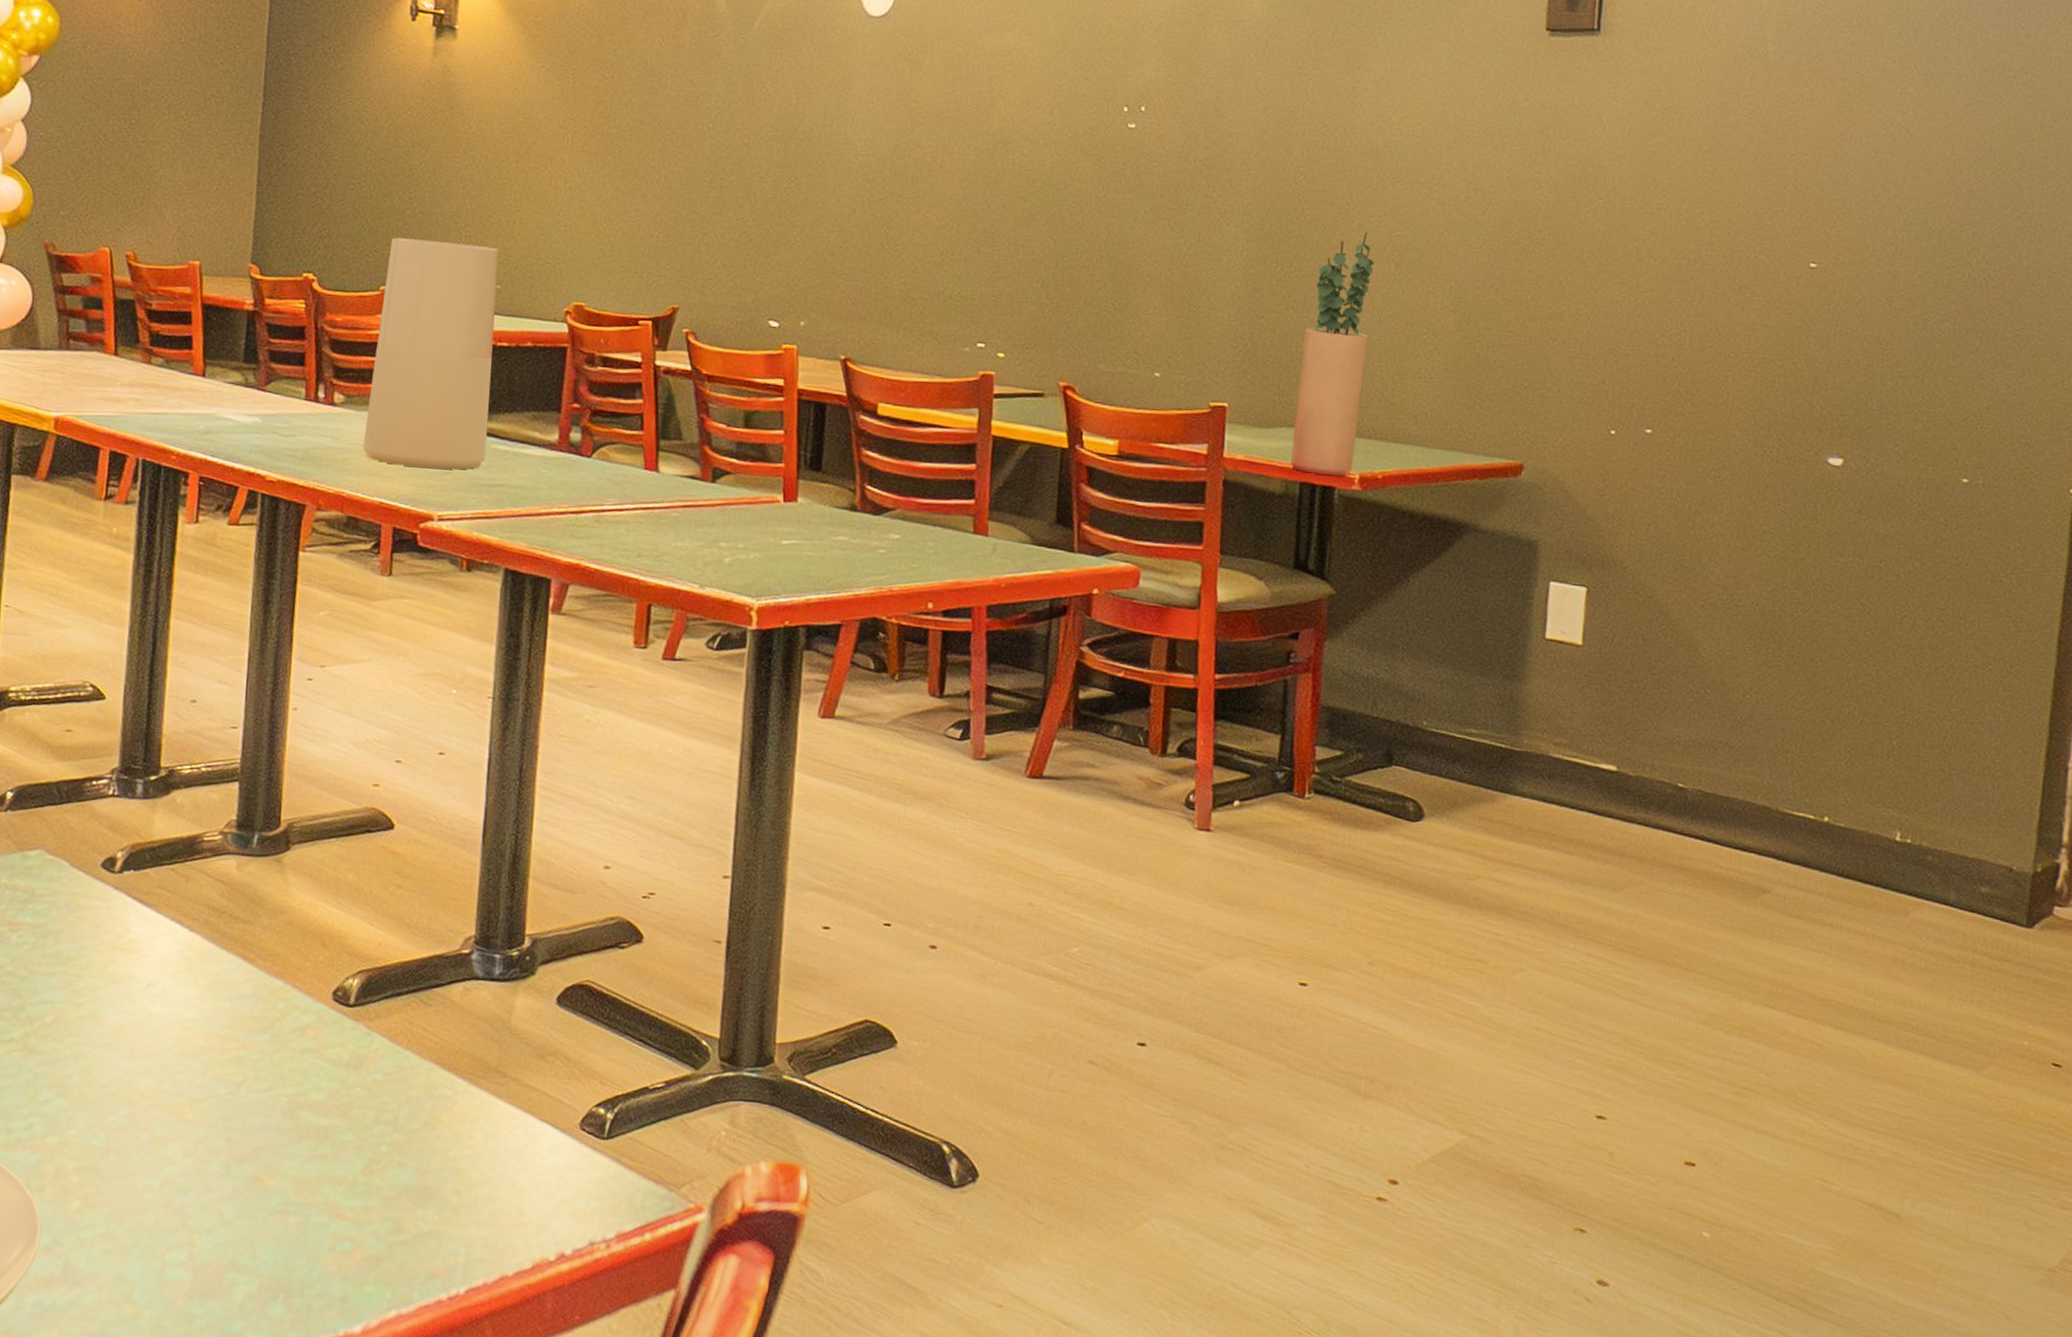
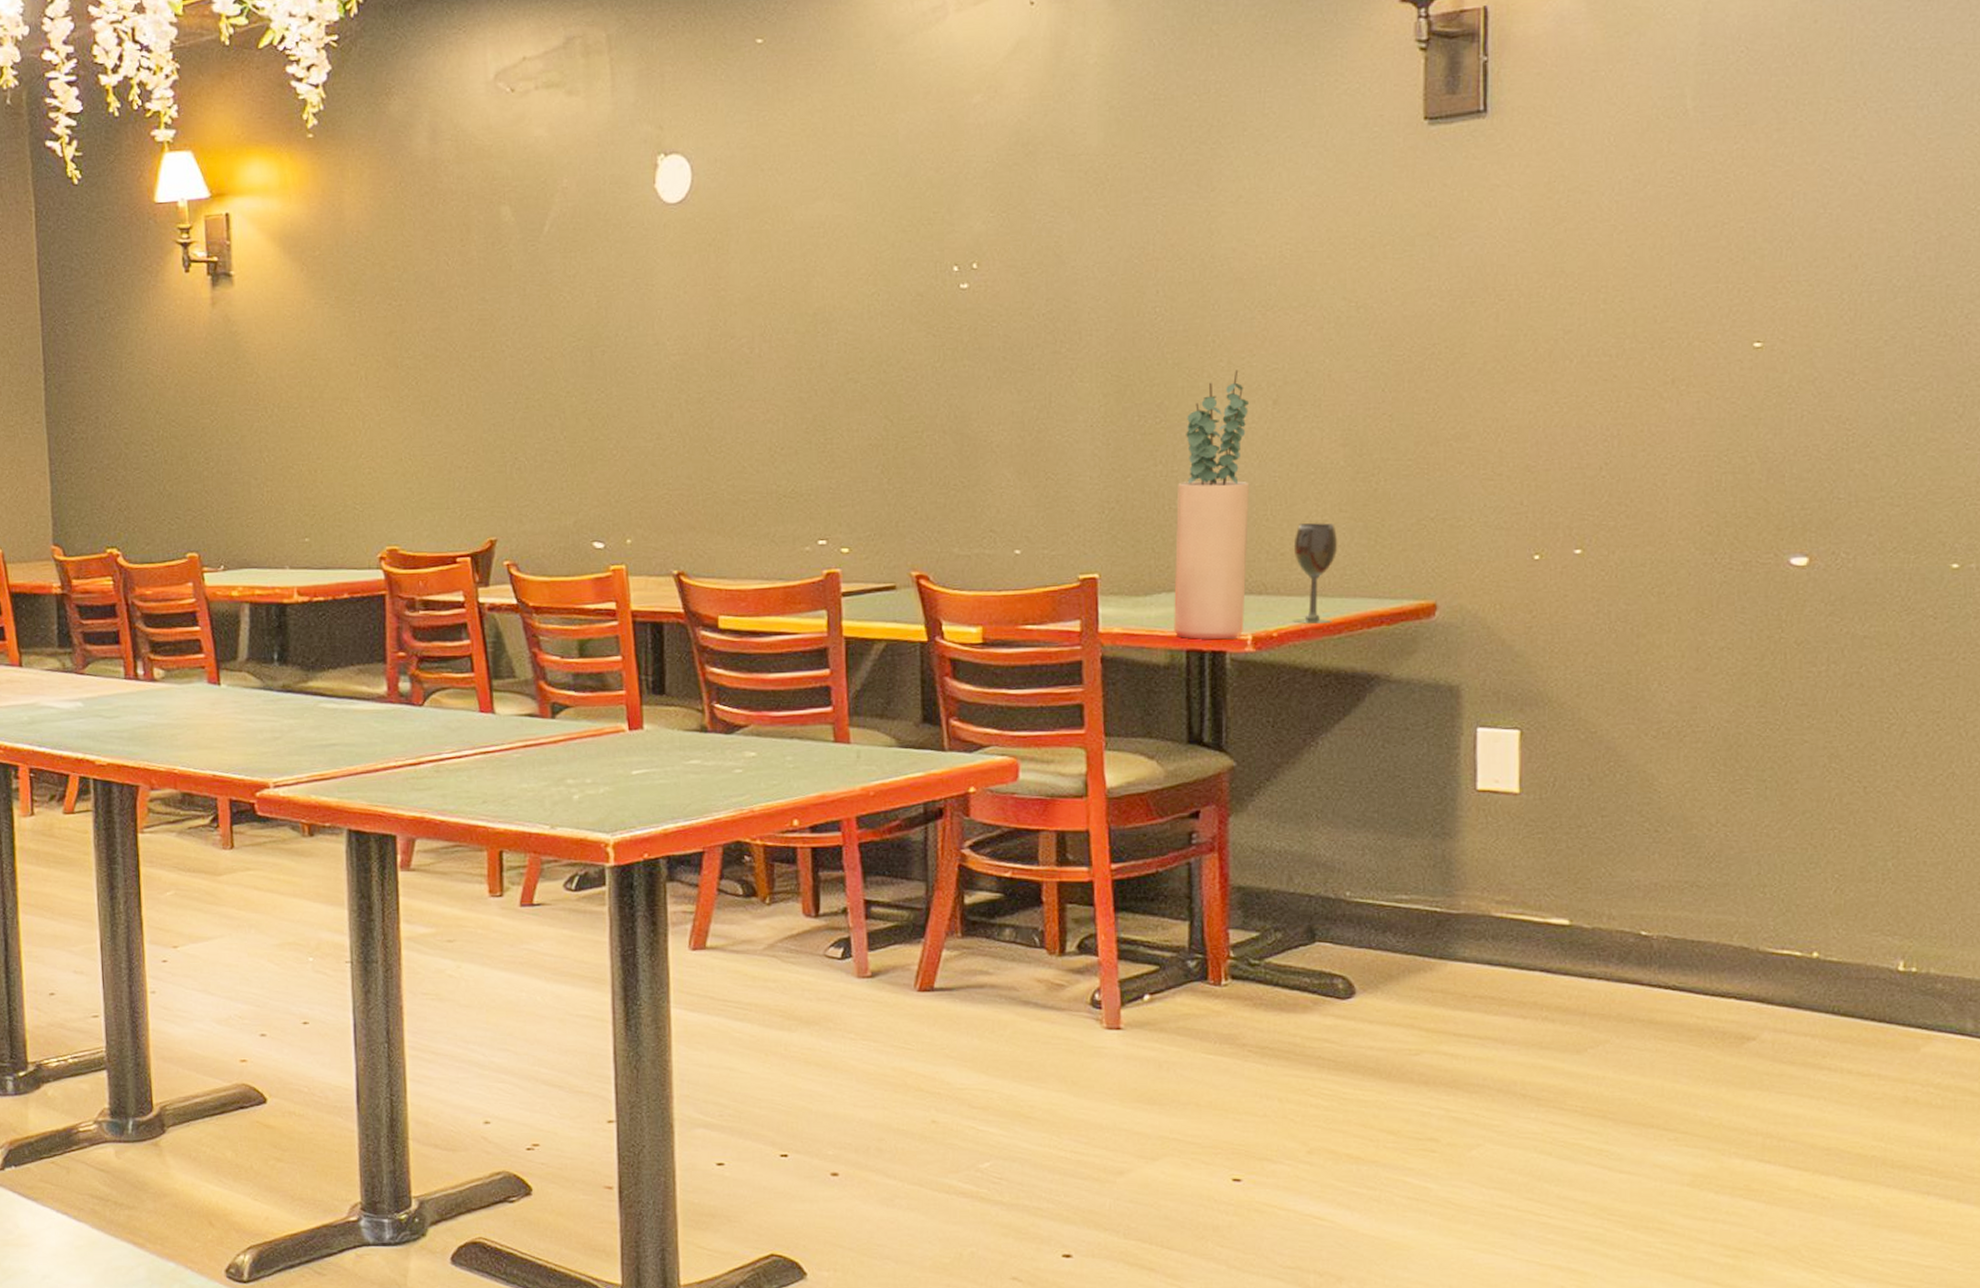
vase: present [363,237,499,470] -> none [188,499,314,736]
wine glass: none [1395,378,1442,472] -> present [1292,523,1338,625]

